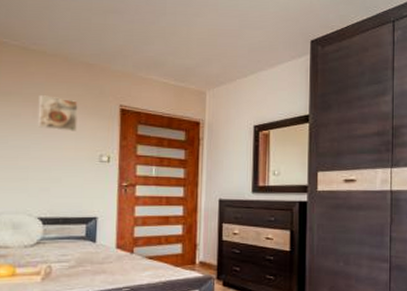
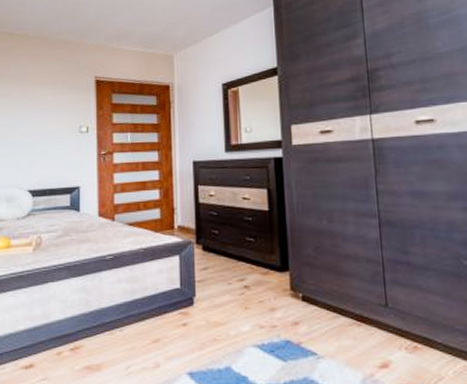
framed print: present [38,95,79,132] -> none [24,75,59,106]

